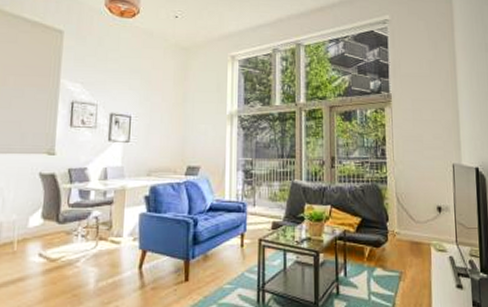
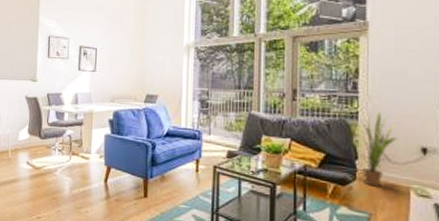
house plant: none [382,176,419,246] -> present [352,112,397,187]

